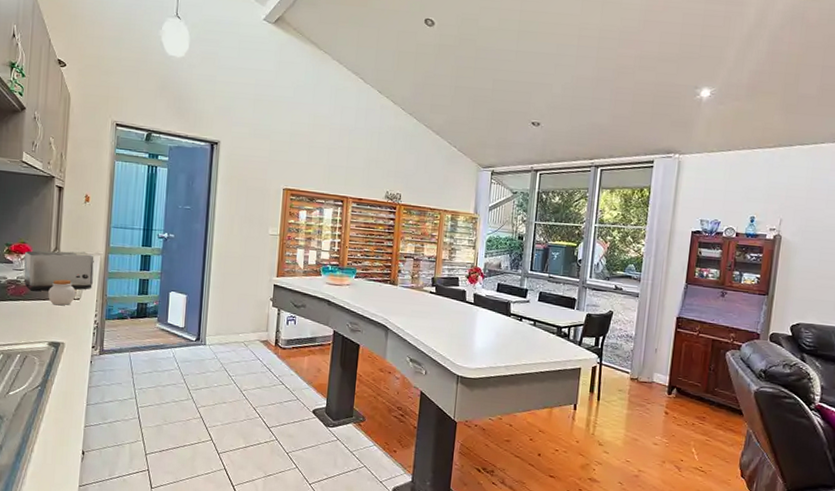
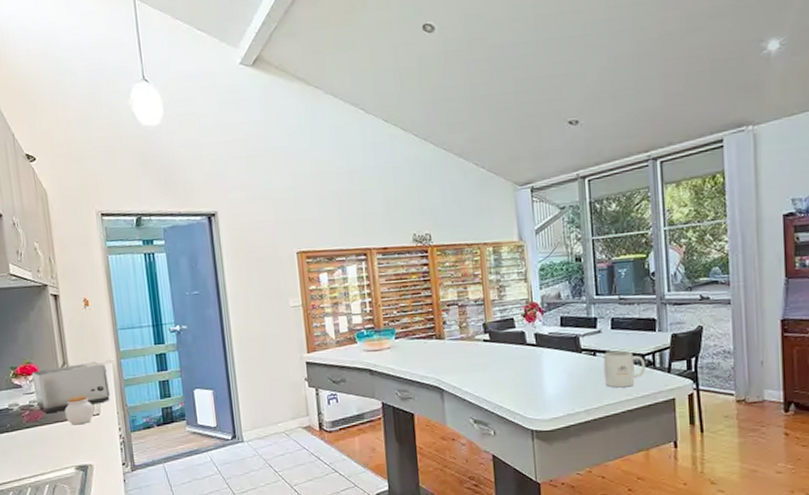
mug: none [525,319,562,352] -> present [603,350,646,388]

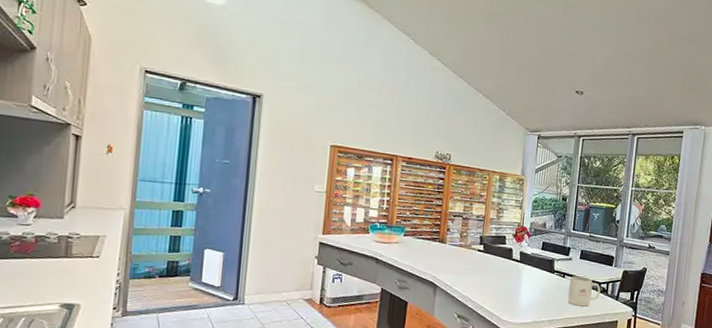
toaster: present [31,361,110,414] -> none [30,204,117,249]
jar: present [65,395,95,425] -> none [61,235,95,264]

